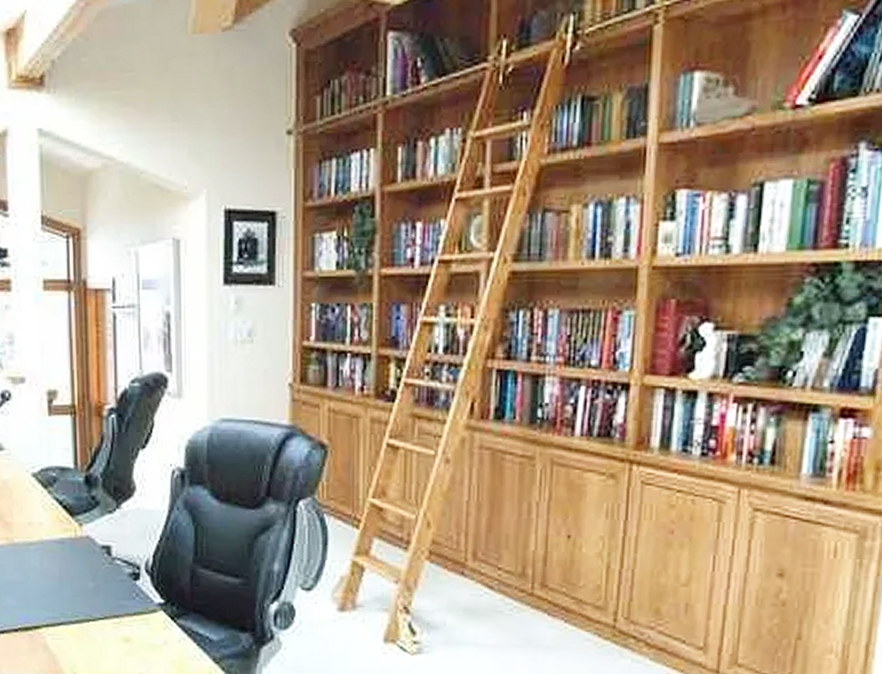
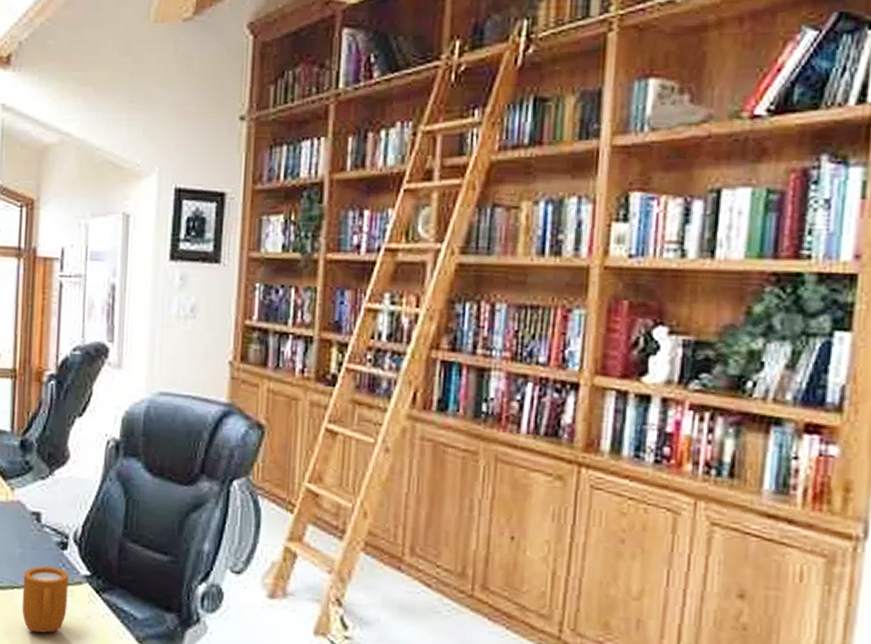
mug: none [98,598,144,662] -> present [22,566,69,633]

